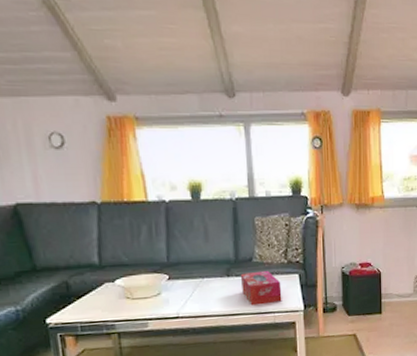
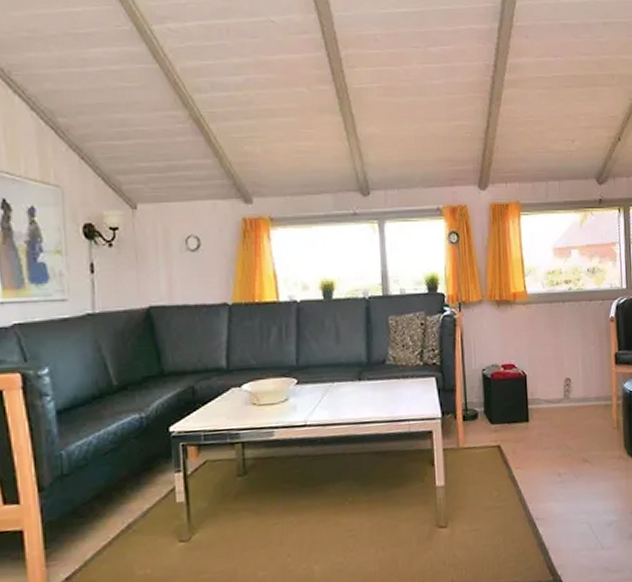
tissue box: present [240,270,282,306] -> none [372,373,418,413]

